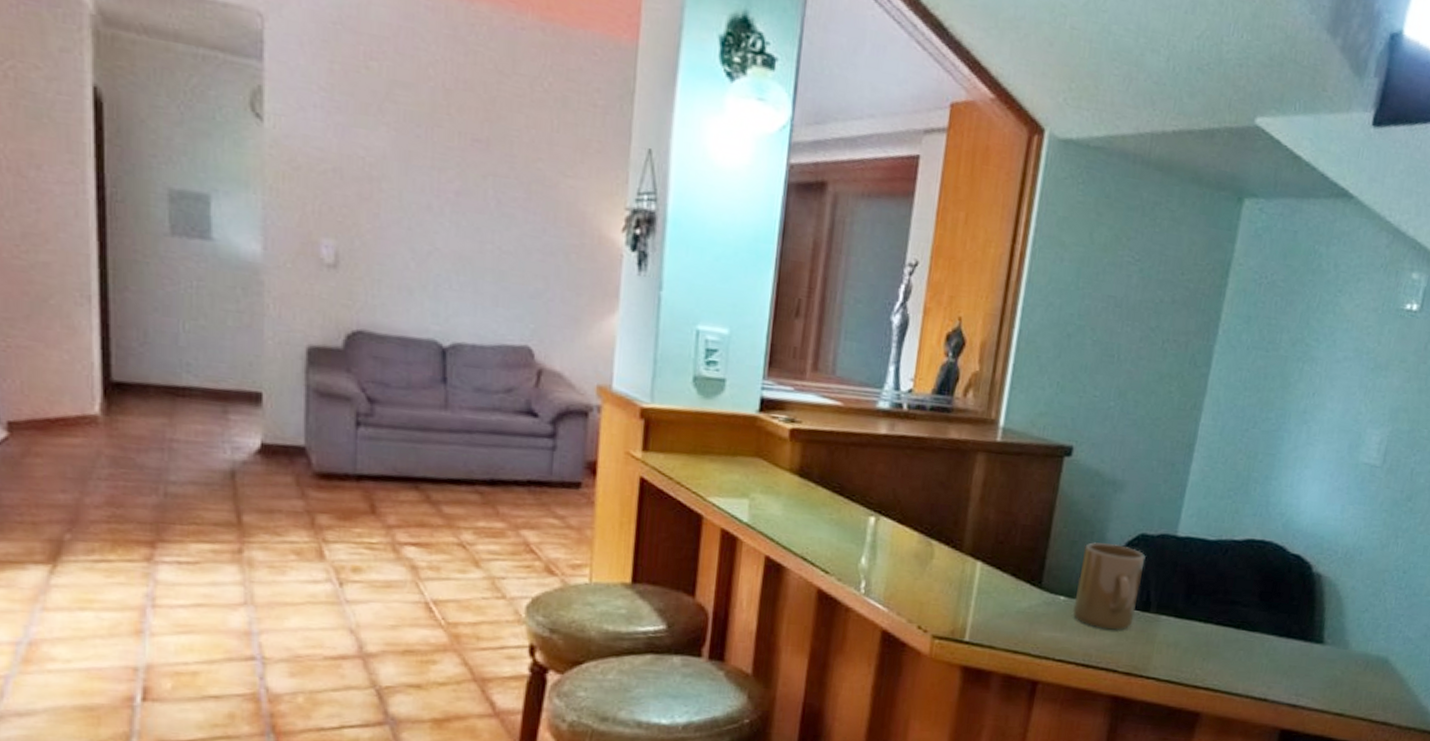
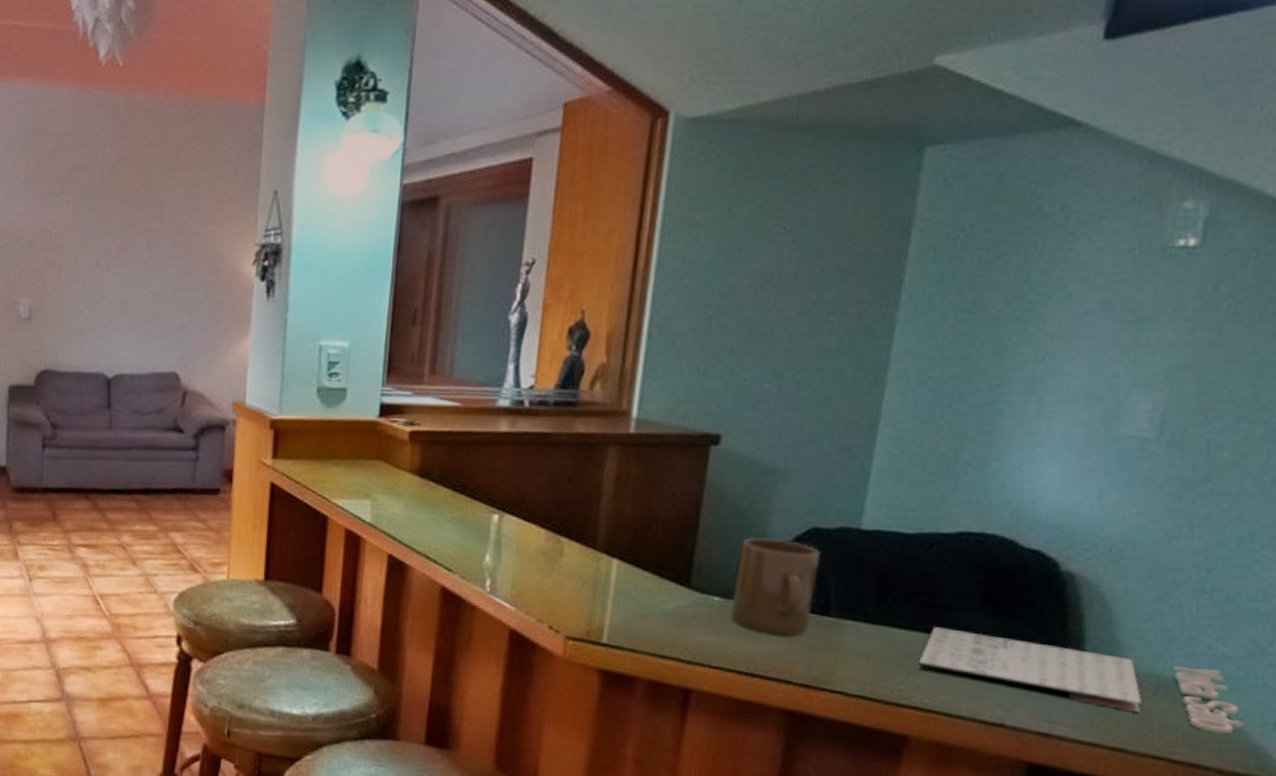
magazine: none [1210,620,1416,698] -> present [917,627,1245,734]

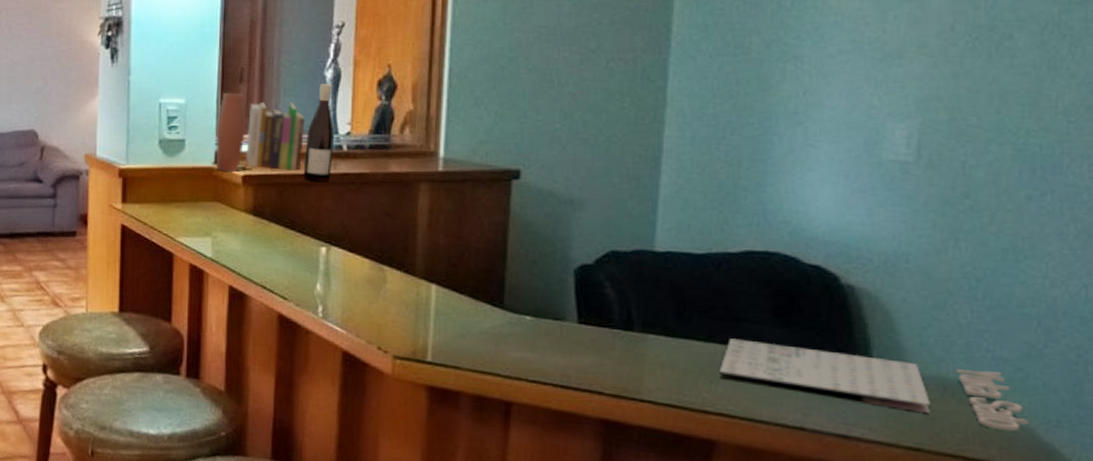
vase: none [380,335,418,428] -> present [214,92,247,172]
books: none [413,348,485,428] -> present [245,102,306,171]
bottle: none [477,330,517,442] -> present [303,84,335,183]
cup: present [730,537,821,636] -> none [542,261,620,350]

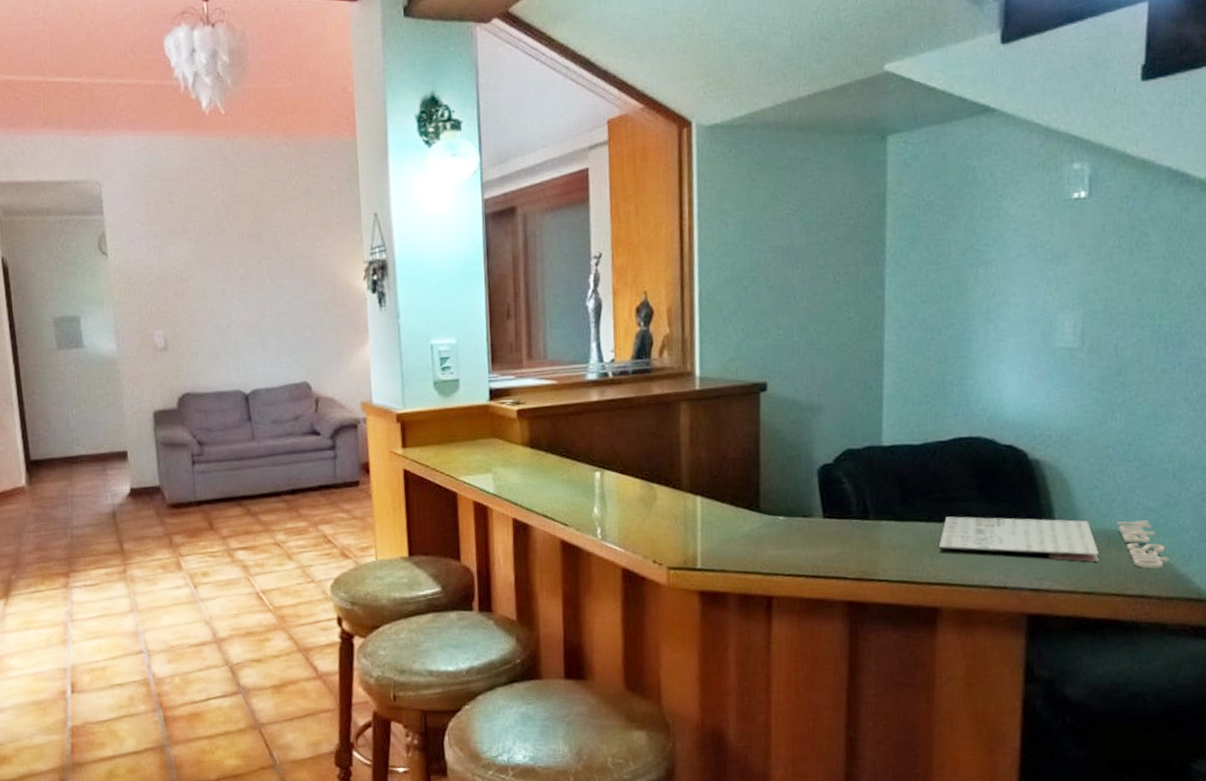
vase: present [214,92,247,172] -> none [487,328,517,408]
books: present [245,102,306,171] -> none [518,335,572,402]
bottle: present [303,84,335,183] -> none [573,314,601,411]

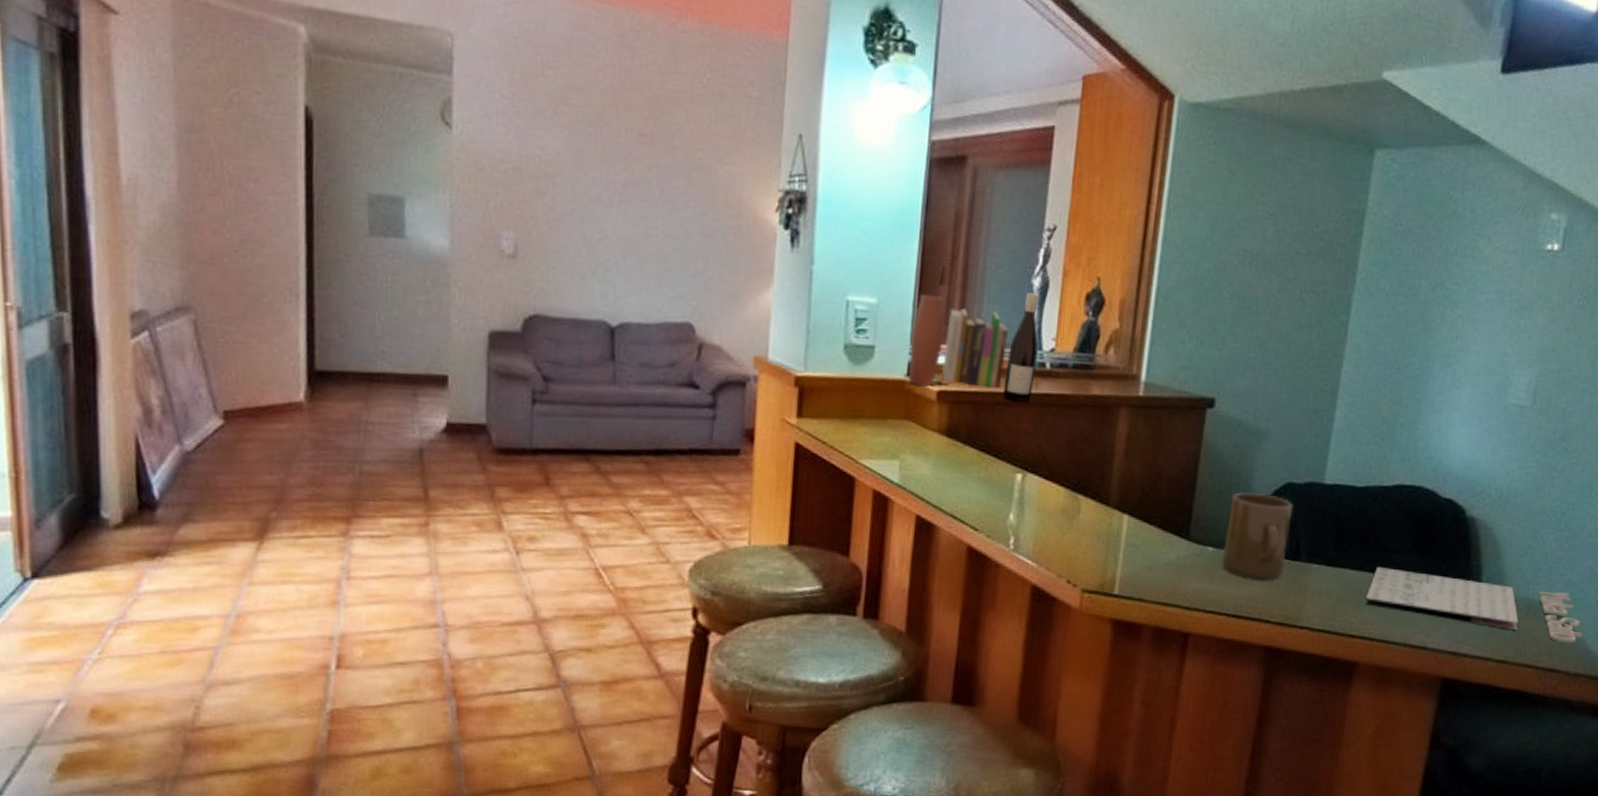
vase: none [487,328,517,408] -> present [908,294,945,387]
books: none [518,335,572,402] -> present [941,308,1009,389]
bottle: none [573,314,601,411] -> present [1002,293,1039,403]
cup: none [793,461,855,541] -> present [1222,492,1293,580]

